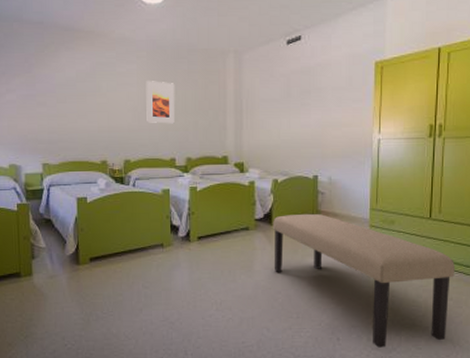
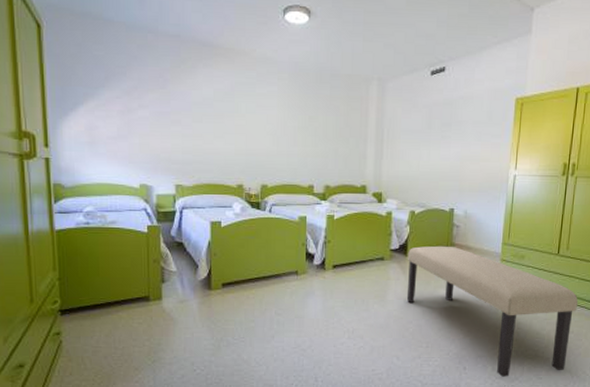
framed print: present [146,81,175,124] -> none [286,104,316,150]

